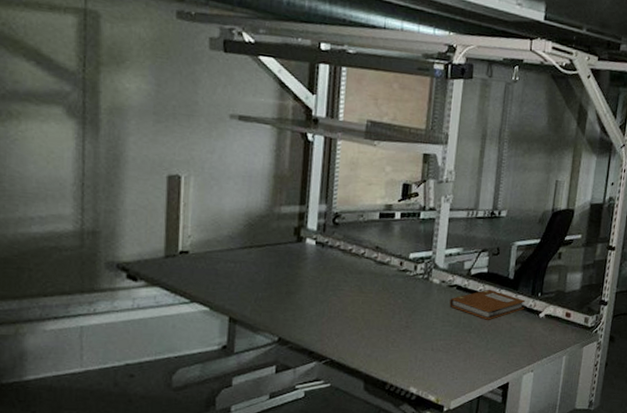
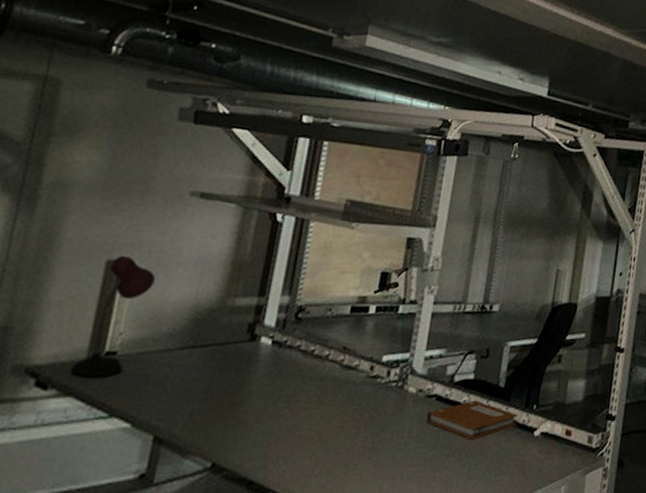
desk lamp: none [153,172,211,271] -> present [70,256,156,377]

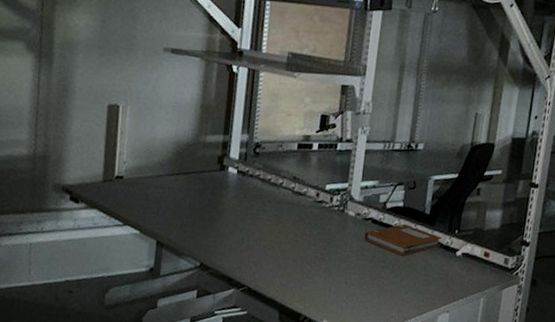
desk lamp: present [70,256,156,377] -> none [92,101,145,195]

